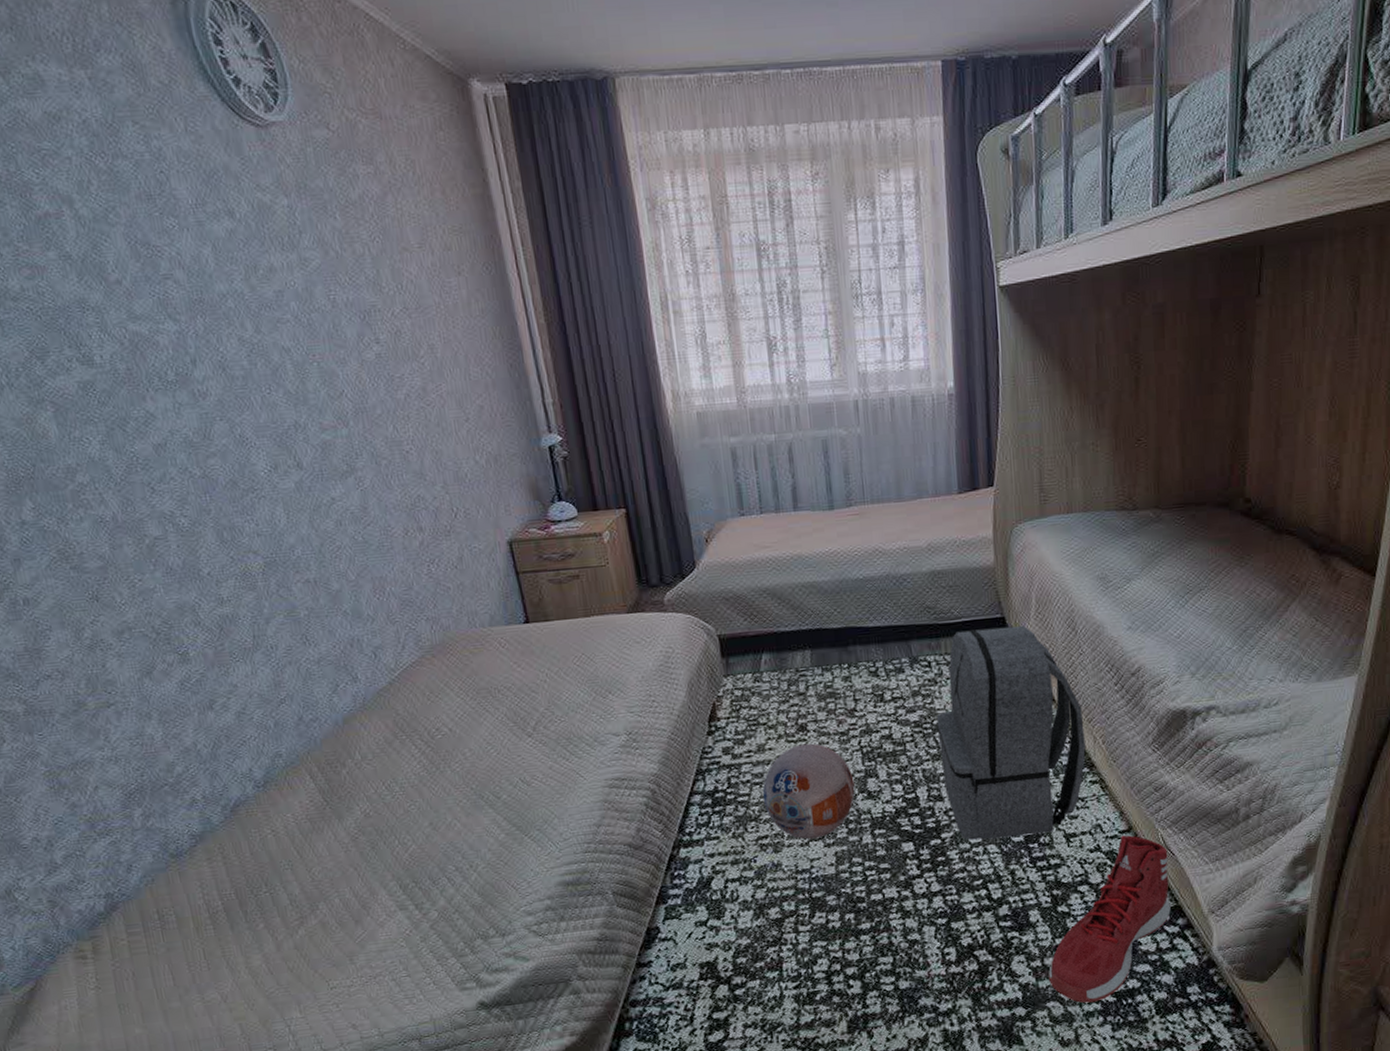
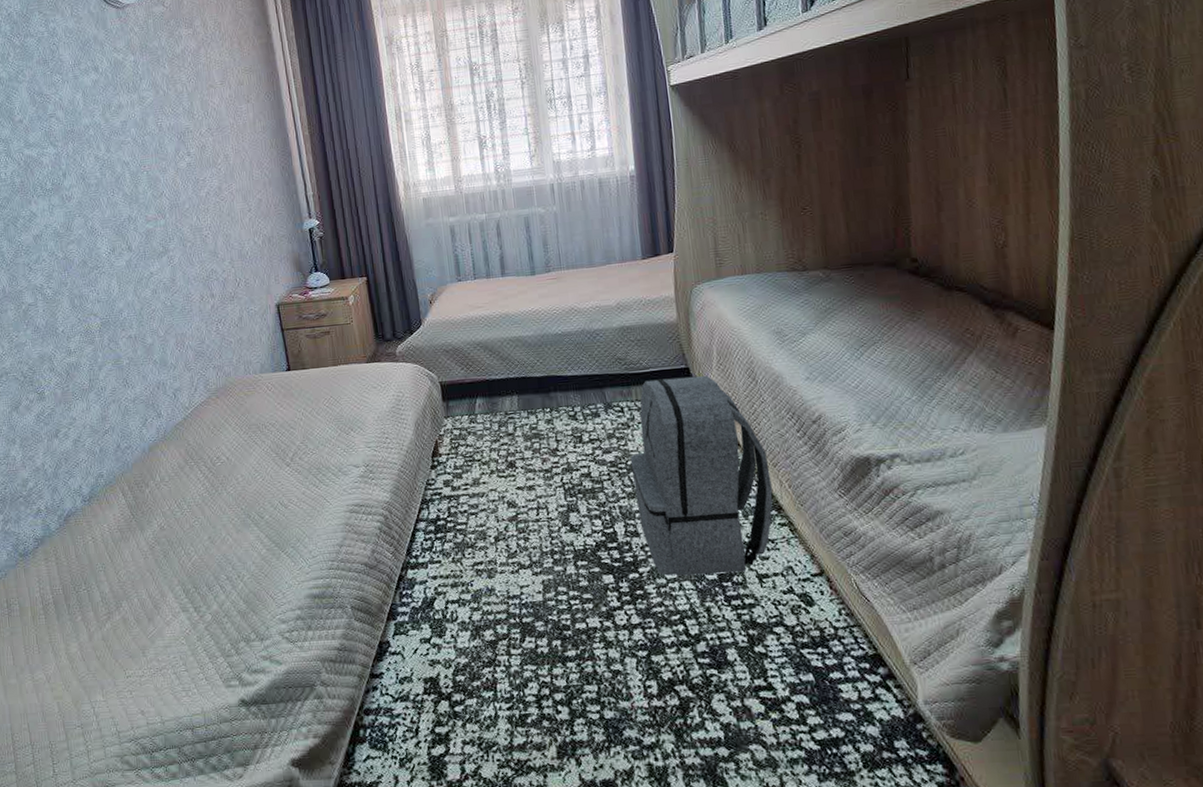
ball: present [762,743,855,840] -> none [478,479,559,567]
sneaker: present [1049,835,1171,1003] -> none [749,578,871,749]

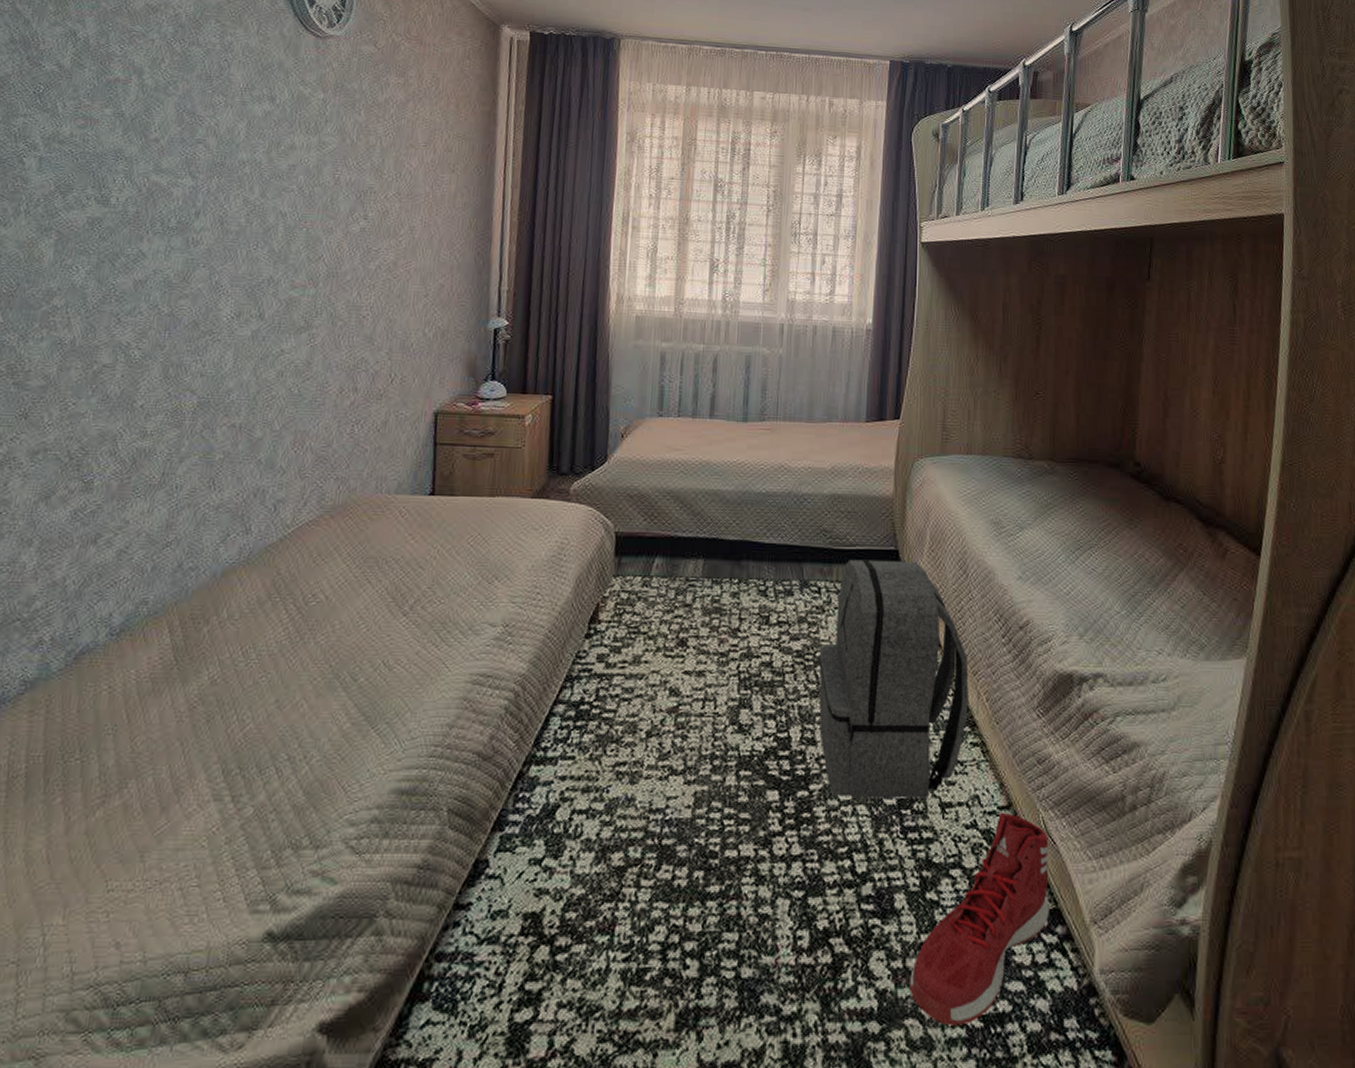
sneaker: none [749,578,871,749] -> present [910,812,1049,1026]

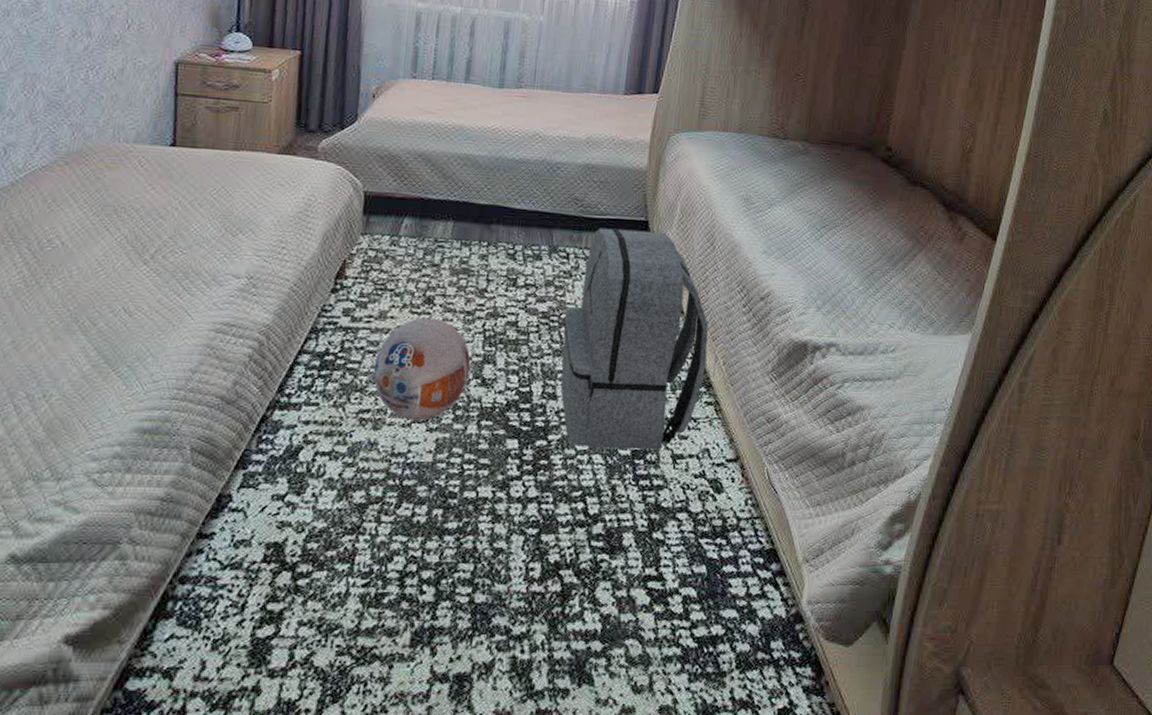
ball: none [628,661,727,773] -> present [373,317,471,421]
sneaker: present [910,812,1049,1026] -> none [632,464,771,646]

